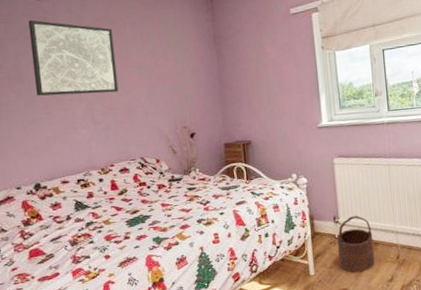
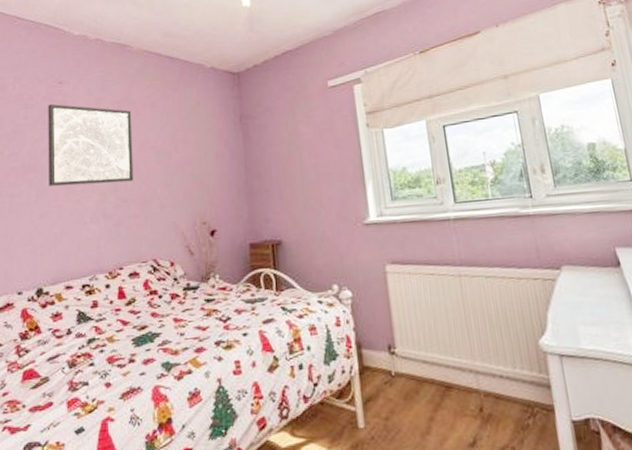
wooden bucket: present [337,215,375,273] -> none [393,345,449,430]

